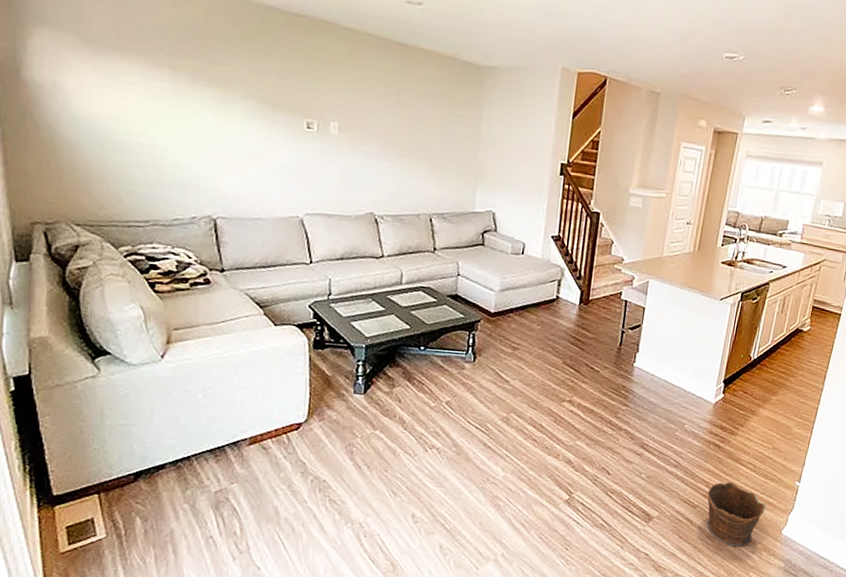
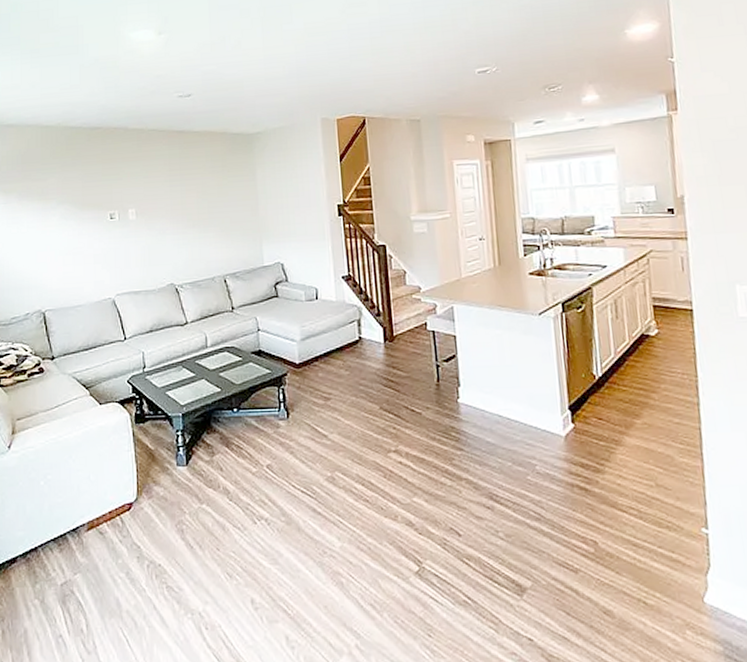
clay pot: present [706,481,767,547] -> none [588,534,672,624]

